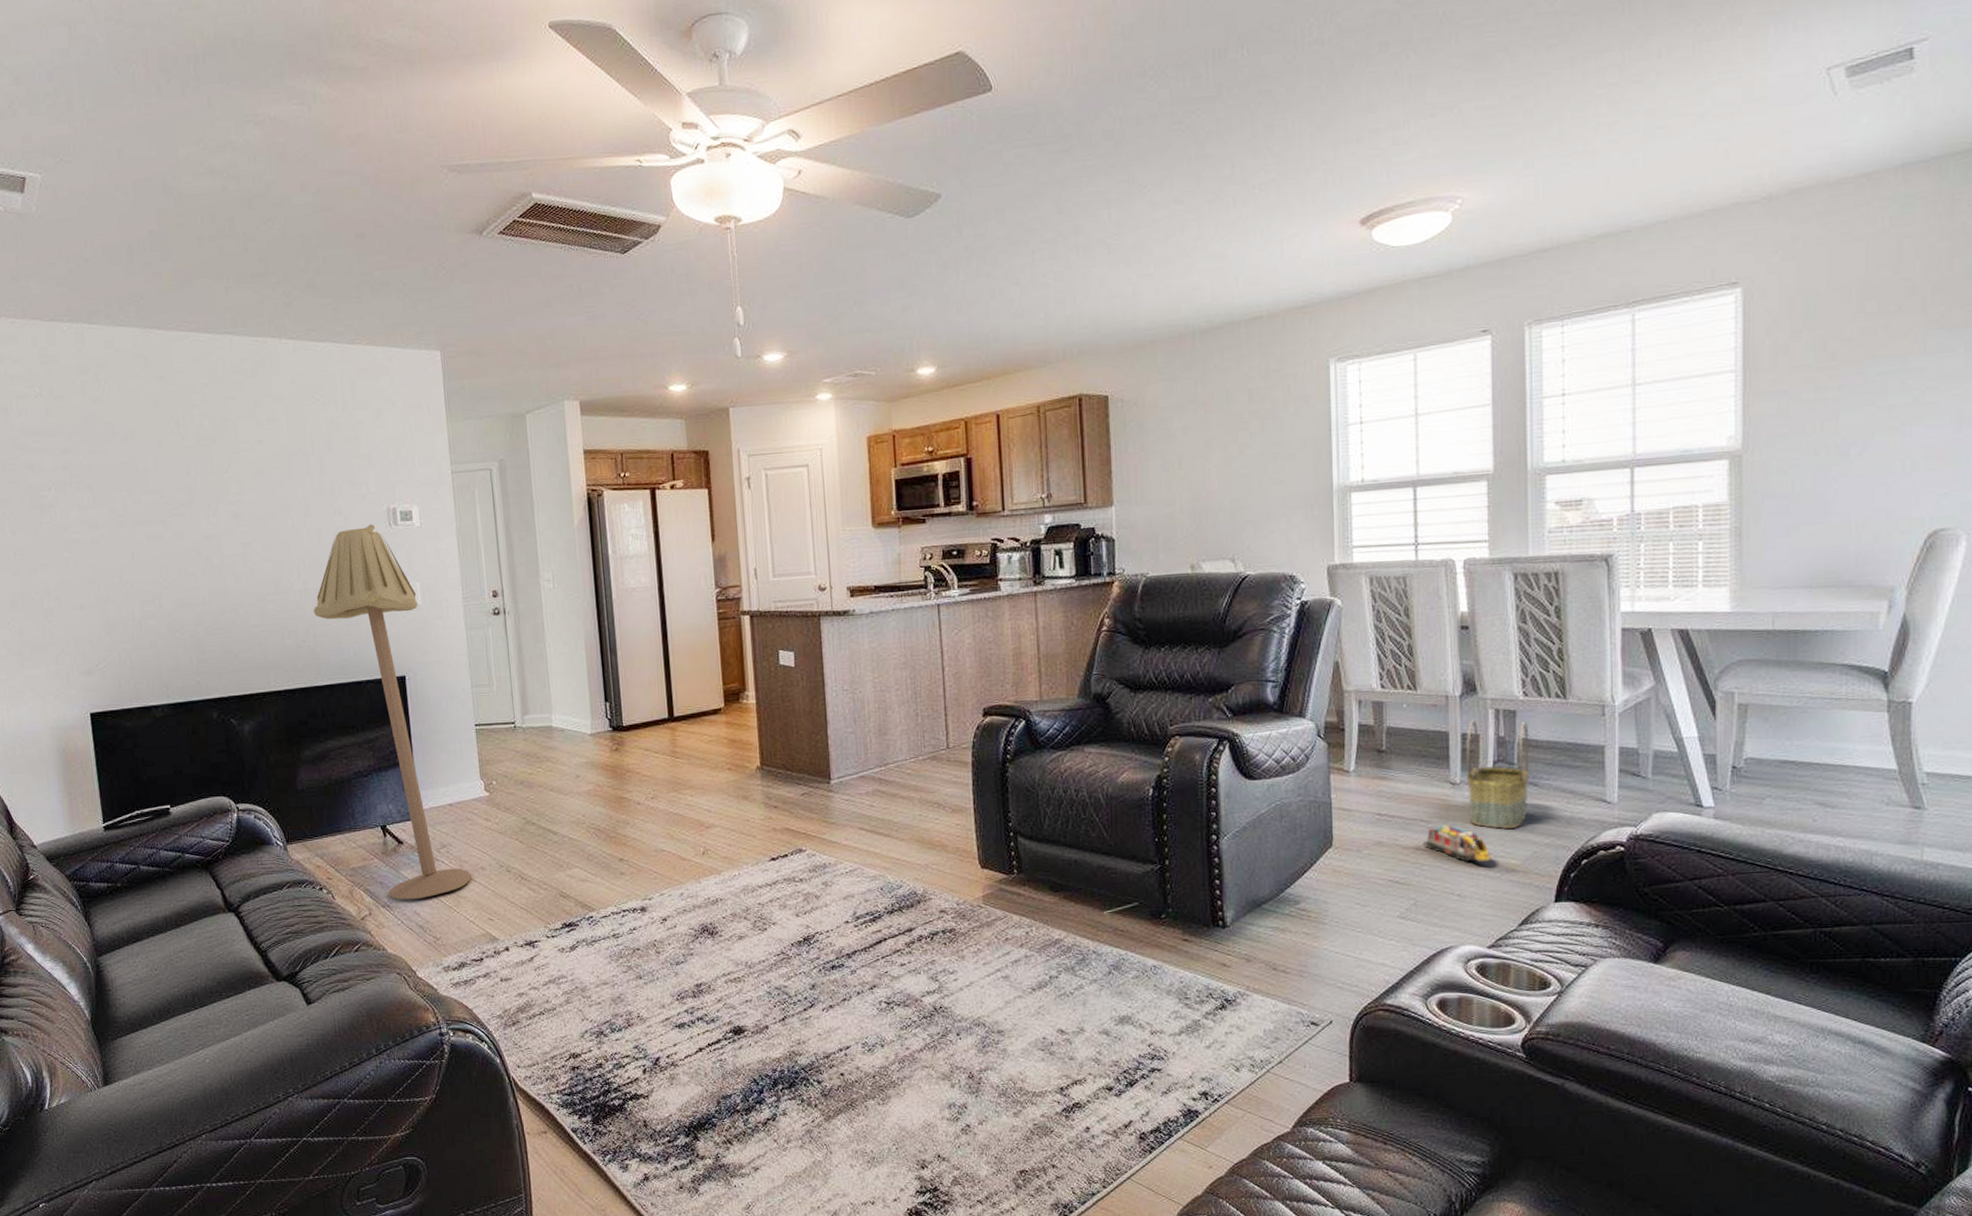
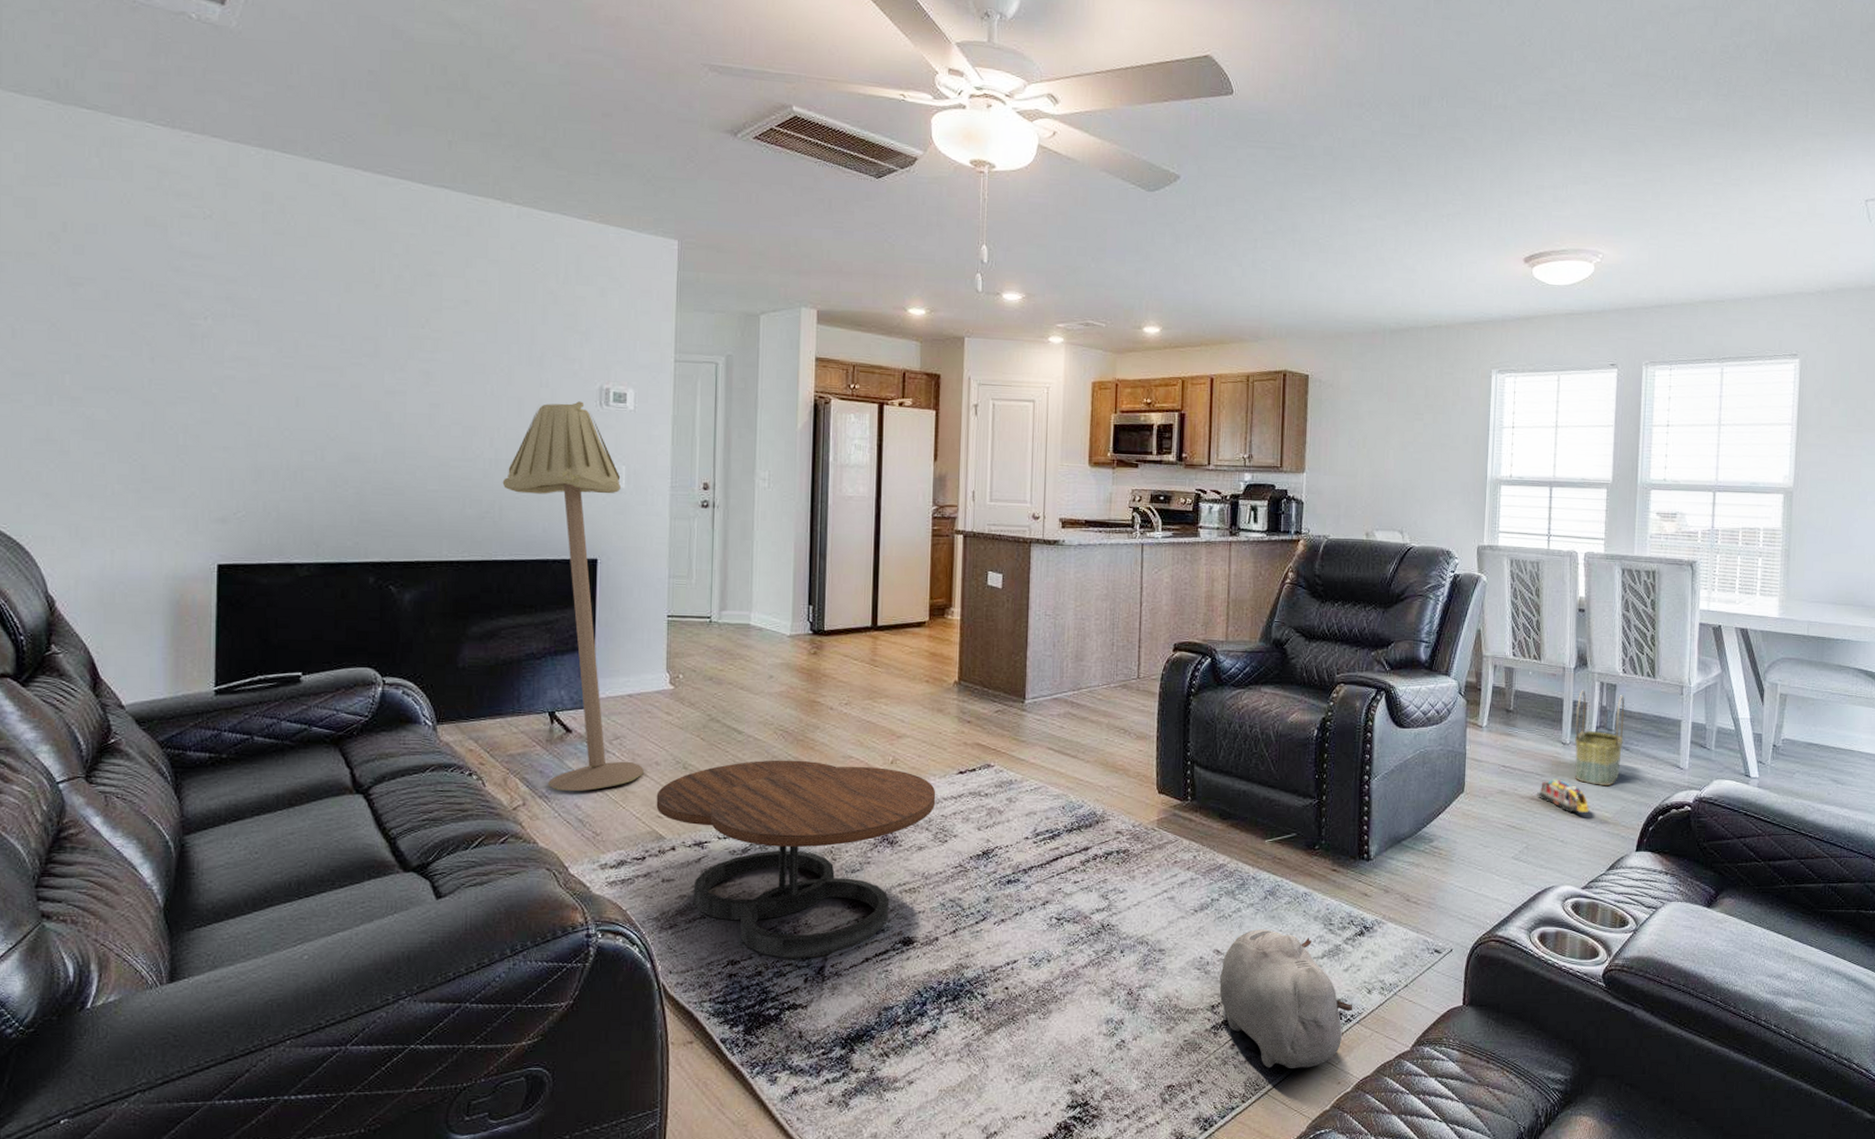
coffee table: none [485,856,751,1050] -> present [656,760,936,958]
plush toy: none [1066,1006,1220,1152] -> present [1219,929,1353,1069]

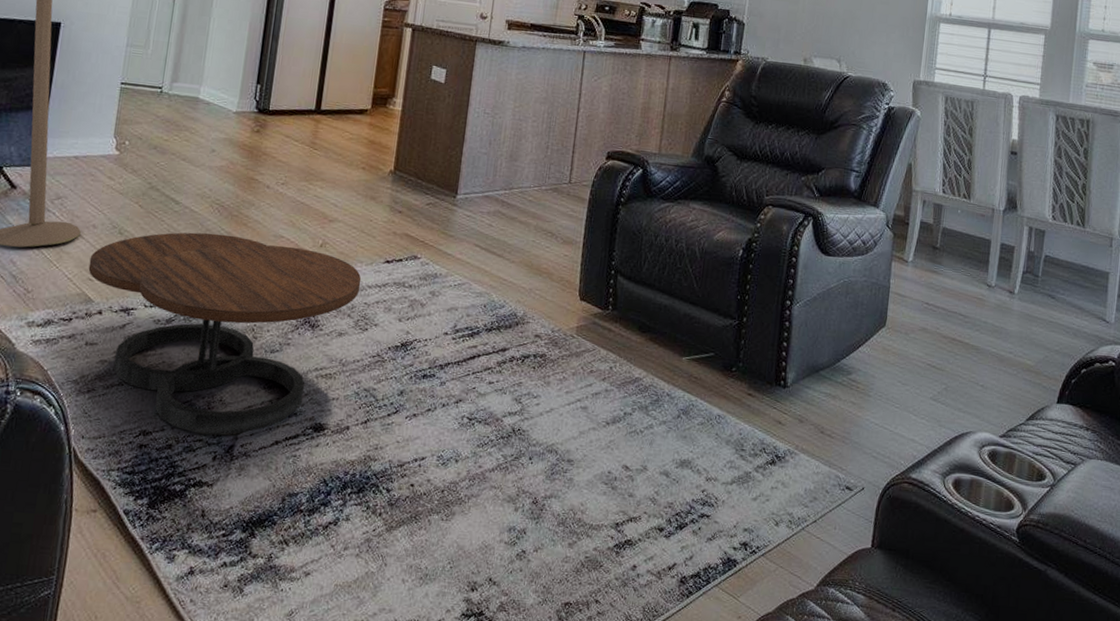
plush toy: present [1219,929,1353,1069] -> none [624,448,759,598]
toy train: present [1536,779,1589,814] -> none [958,321,1012,360]
basket: present [1574,689,1626,787] -> none [998,233,1054,334]

